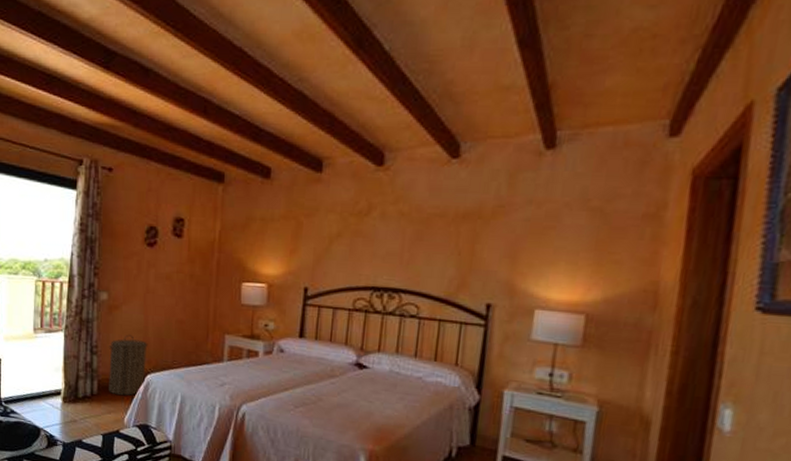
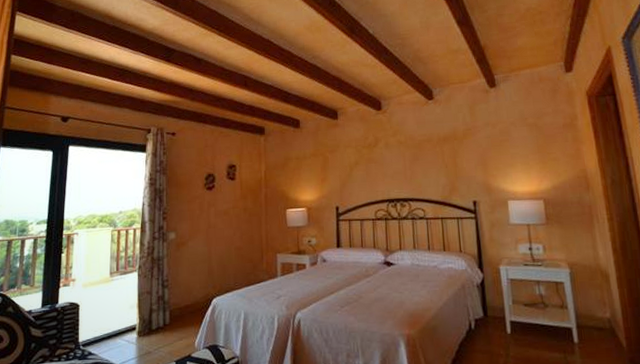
laundry hamper: present [109,334,148,396] -> none [178,265,212,322]

